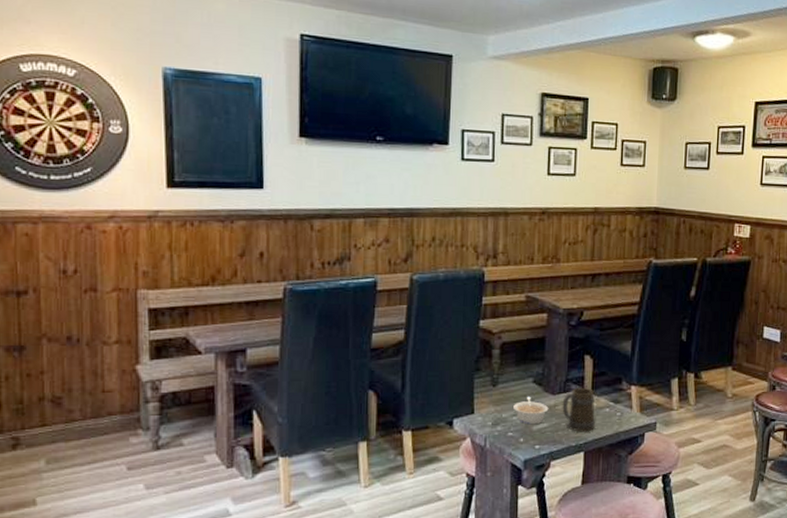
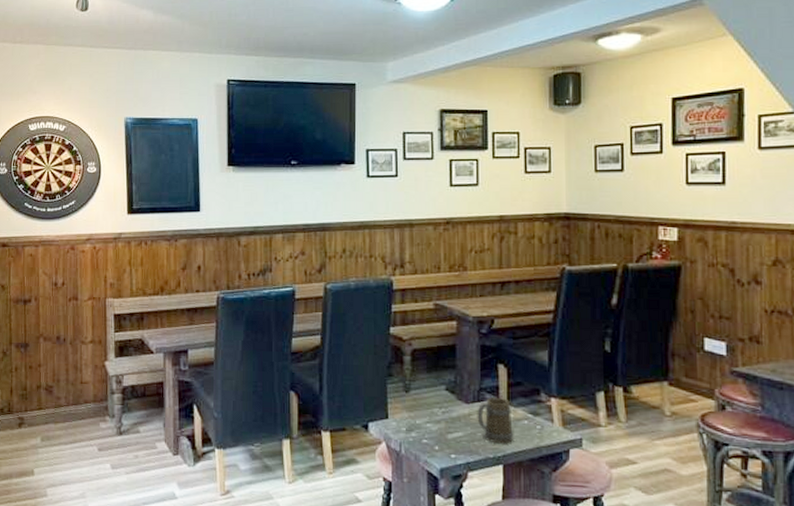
legume: present [513,396,549,425] -> none [427,404,463,433]

